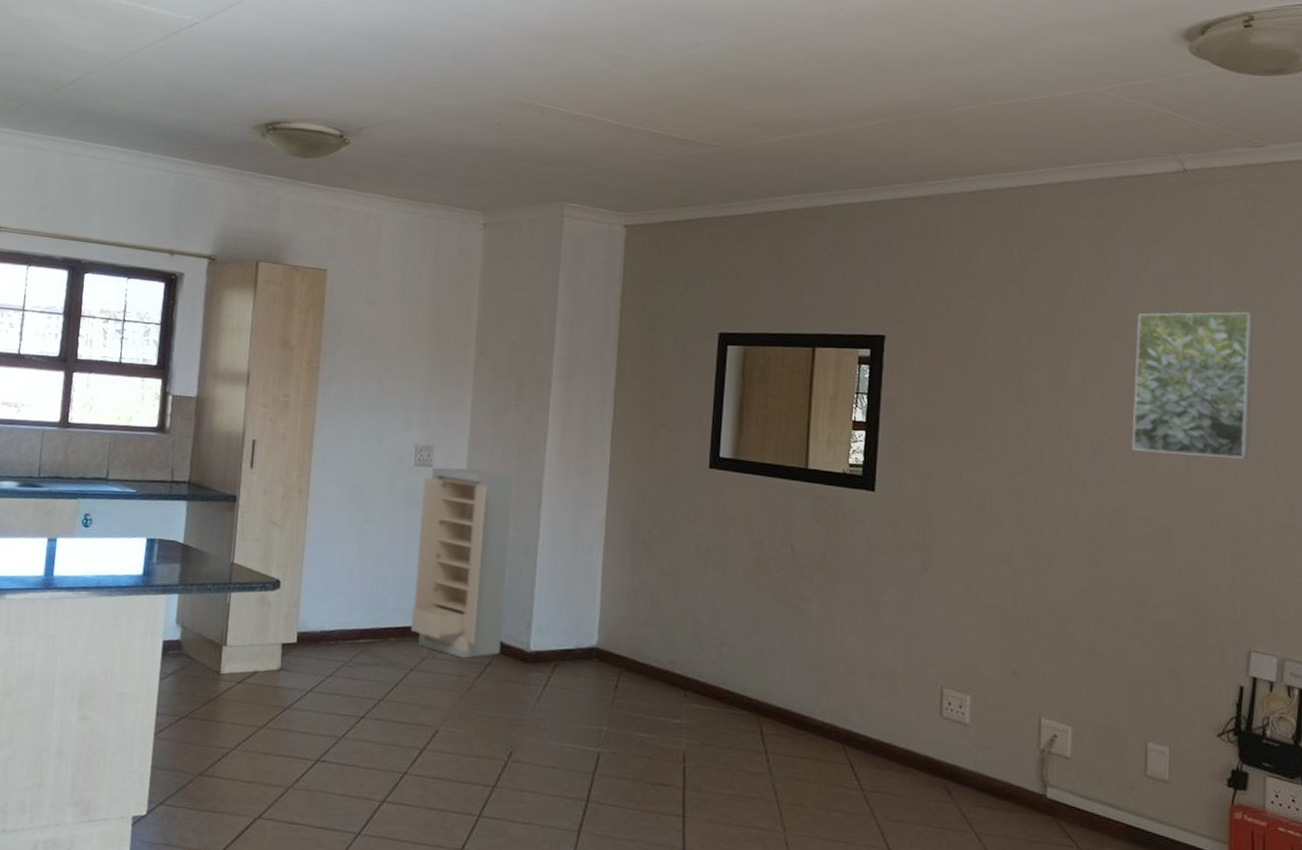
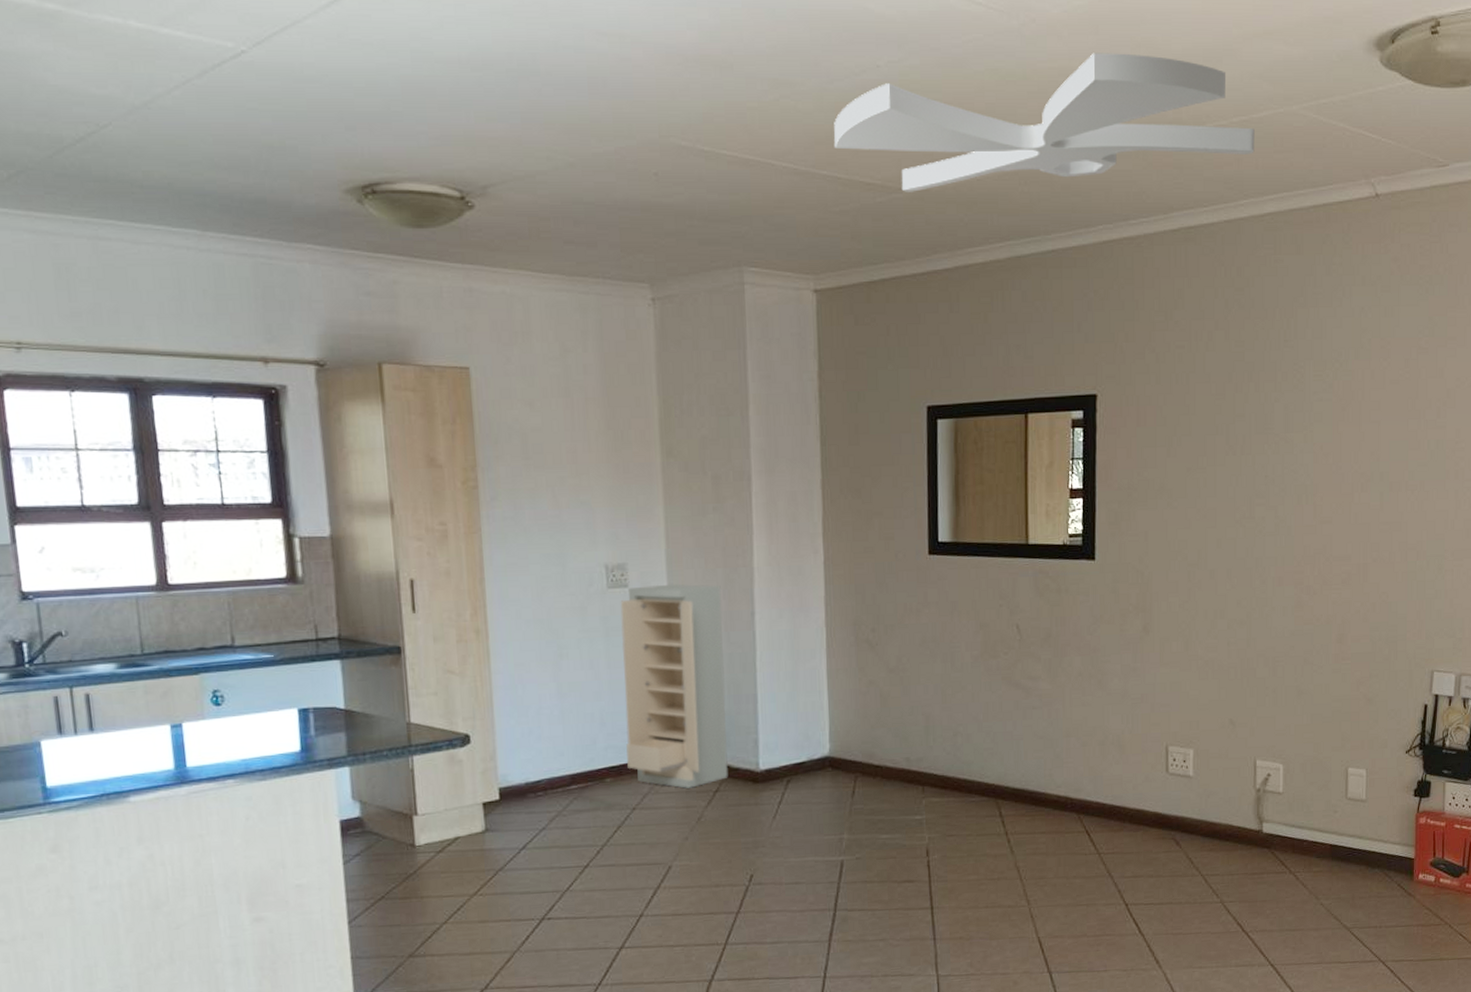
ceiling fan: none [655,37,1056,148] -> present [834,53,1255,192]
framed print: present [1131,311,1255,459] -> none [1331,341,1439,492]

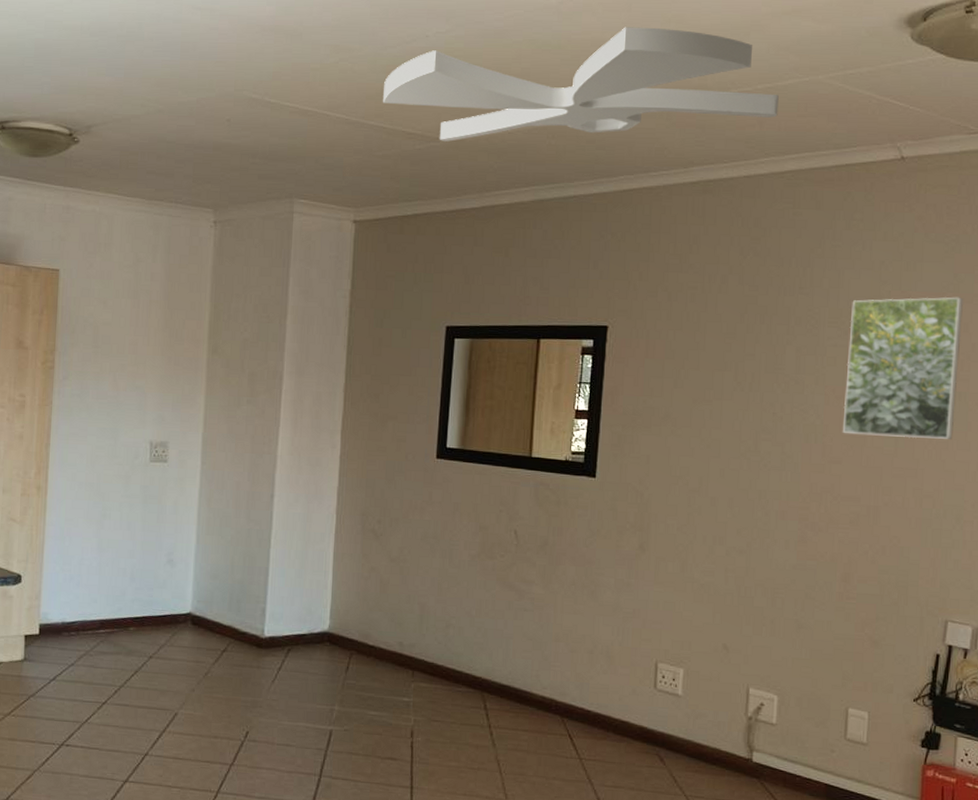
storage cabinet: present [620,583,728,789] -> none [149,462,247,645]
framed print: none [1331,341,1439,492] -> present [842,297,964,439]

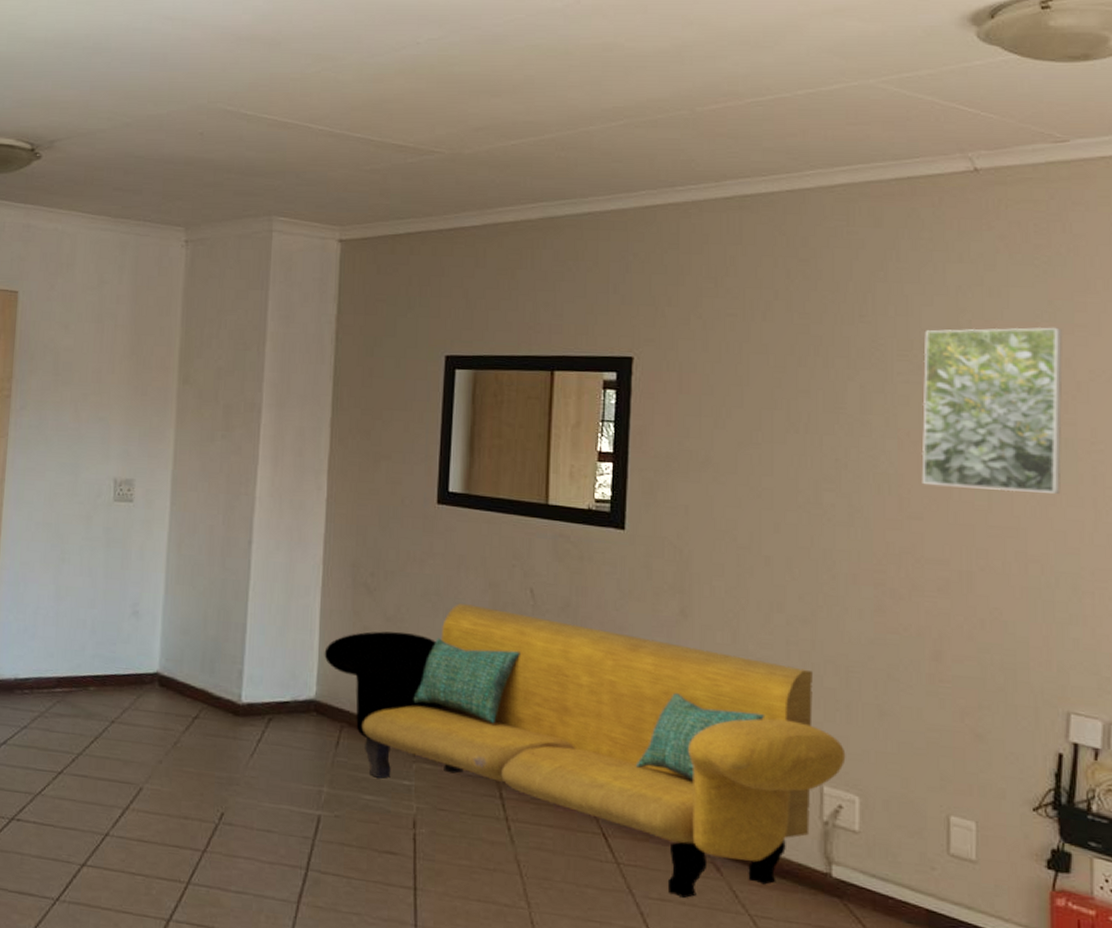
sofa: none [336,545,769,785] -> present [324,604,846,899]
ceiling fan: present [383,27,779,142] -> none [370,30,823,155]

